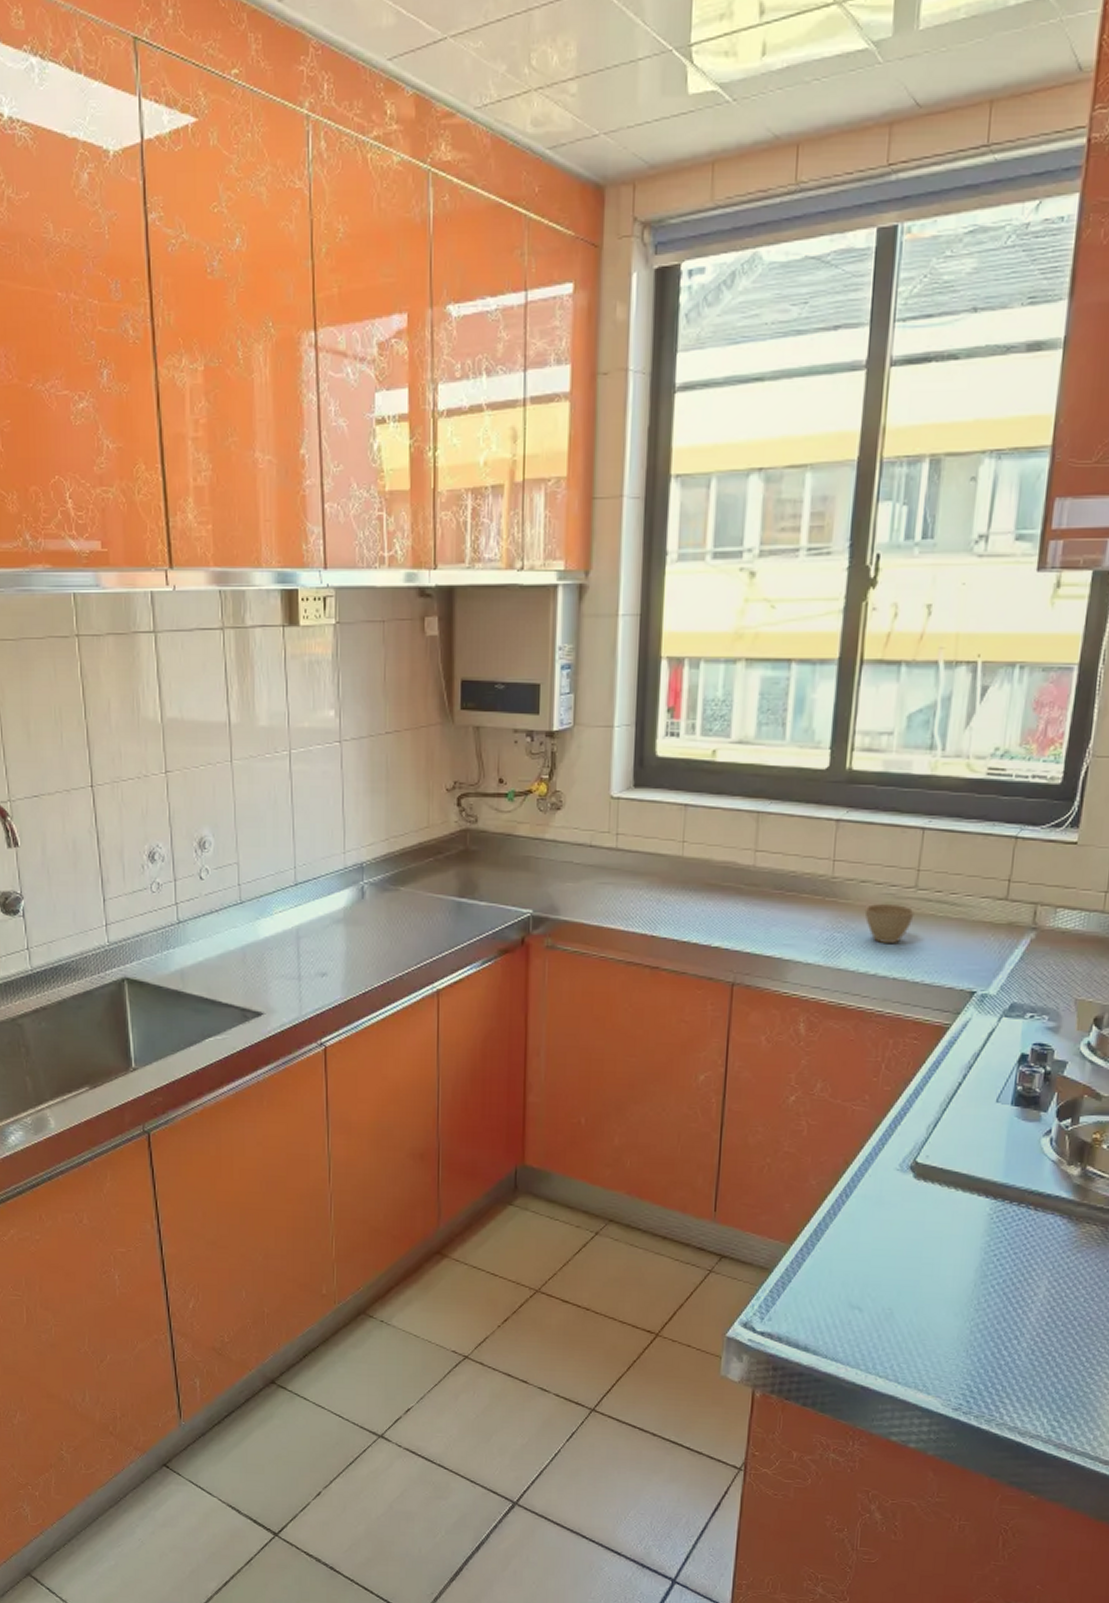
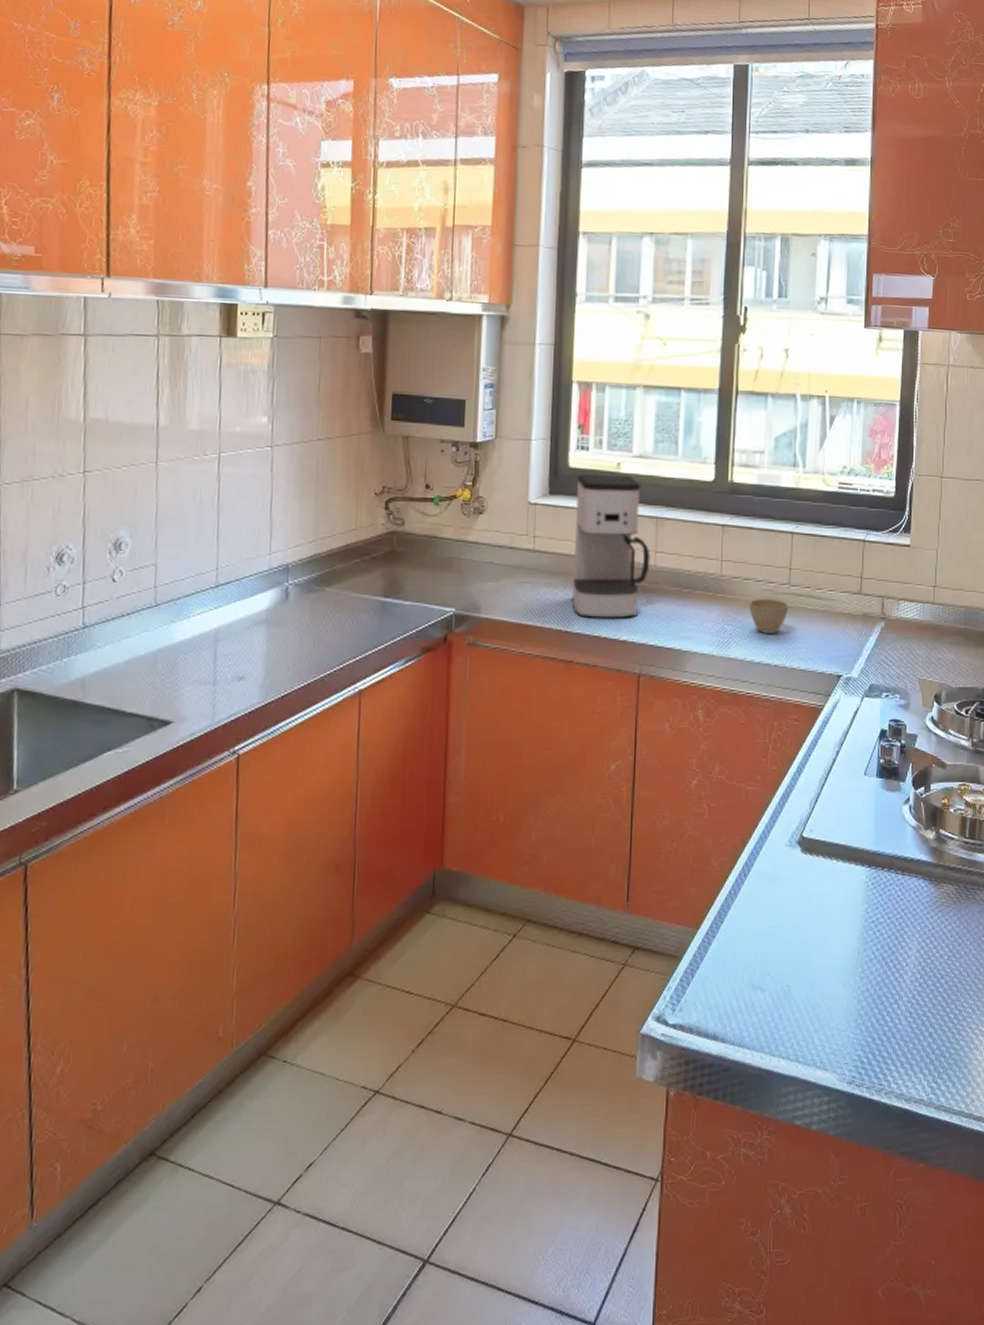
coffee maker: none [658,763,749,923] -> present [572,474,650,618]

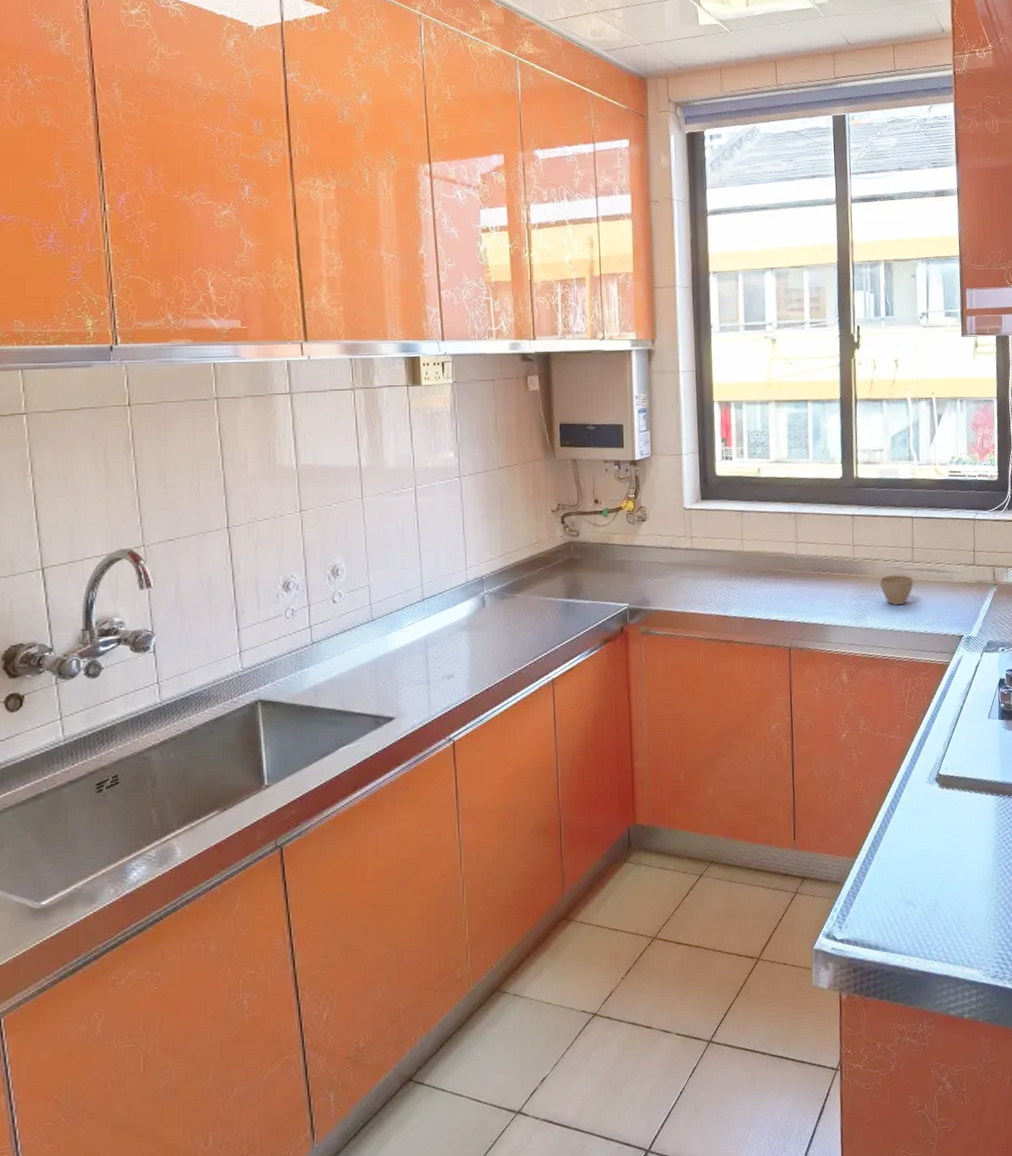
coffee maker: present [572,474,650,618] -> none [723,478,792,603]

